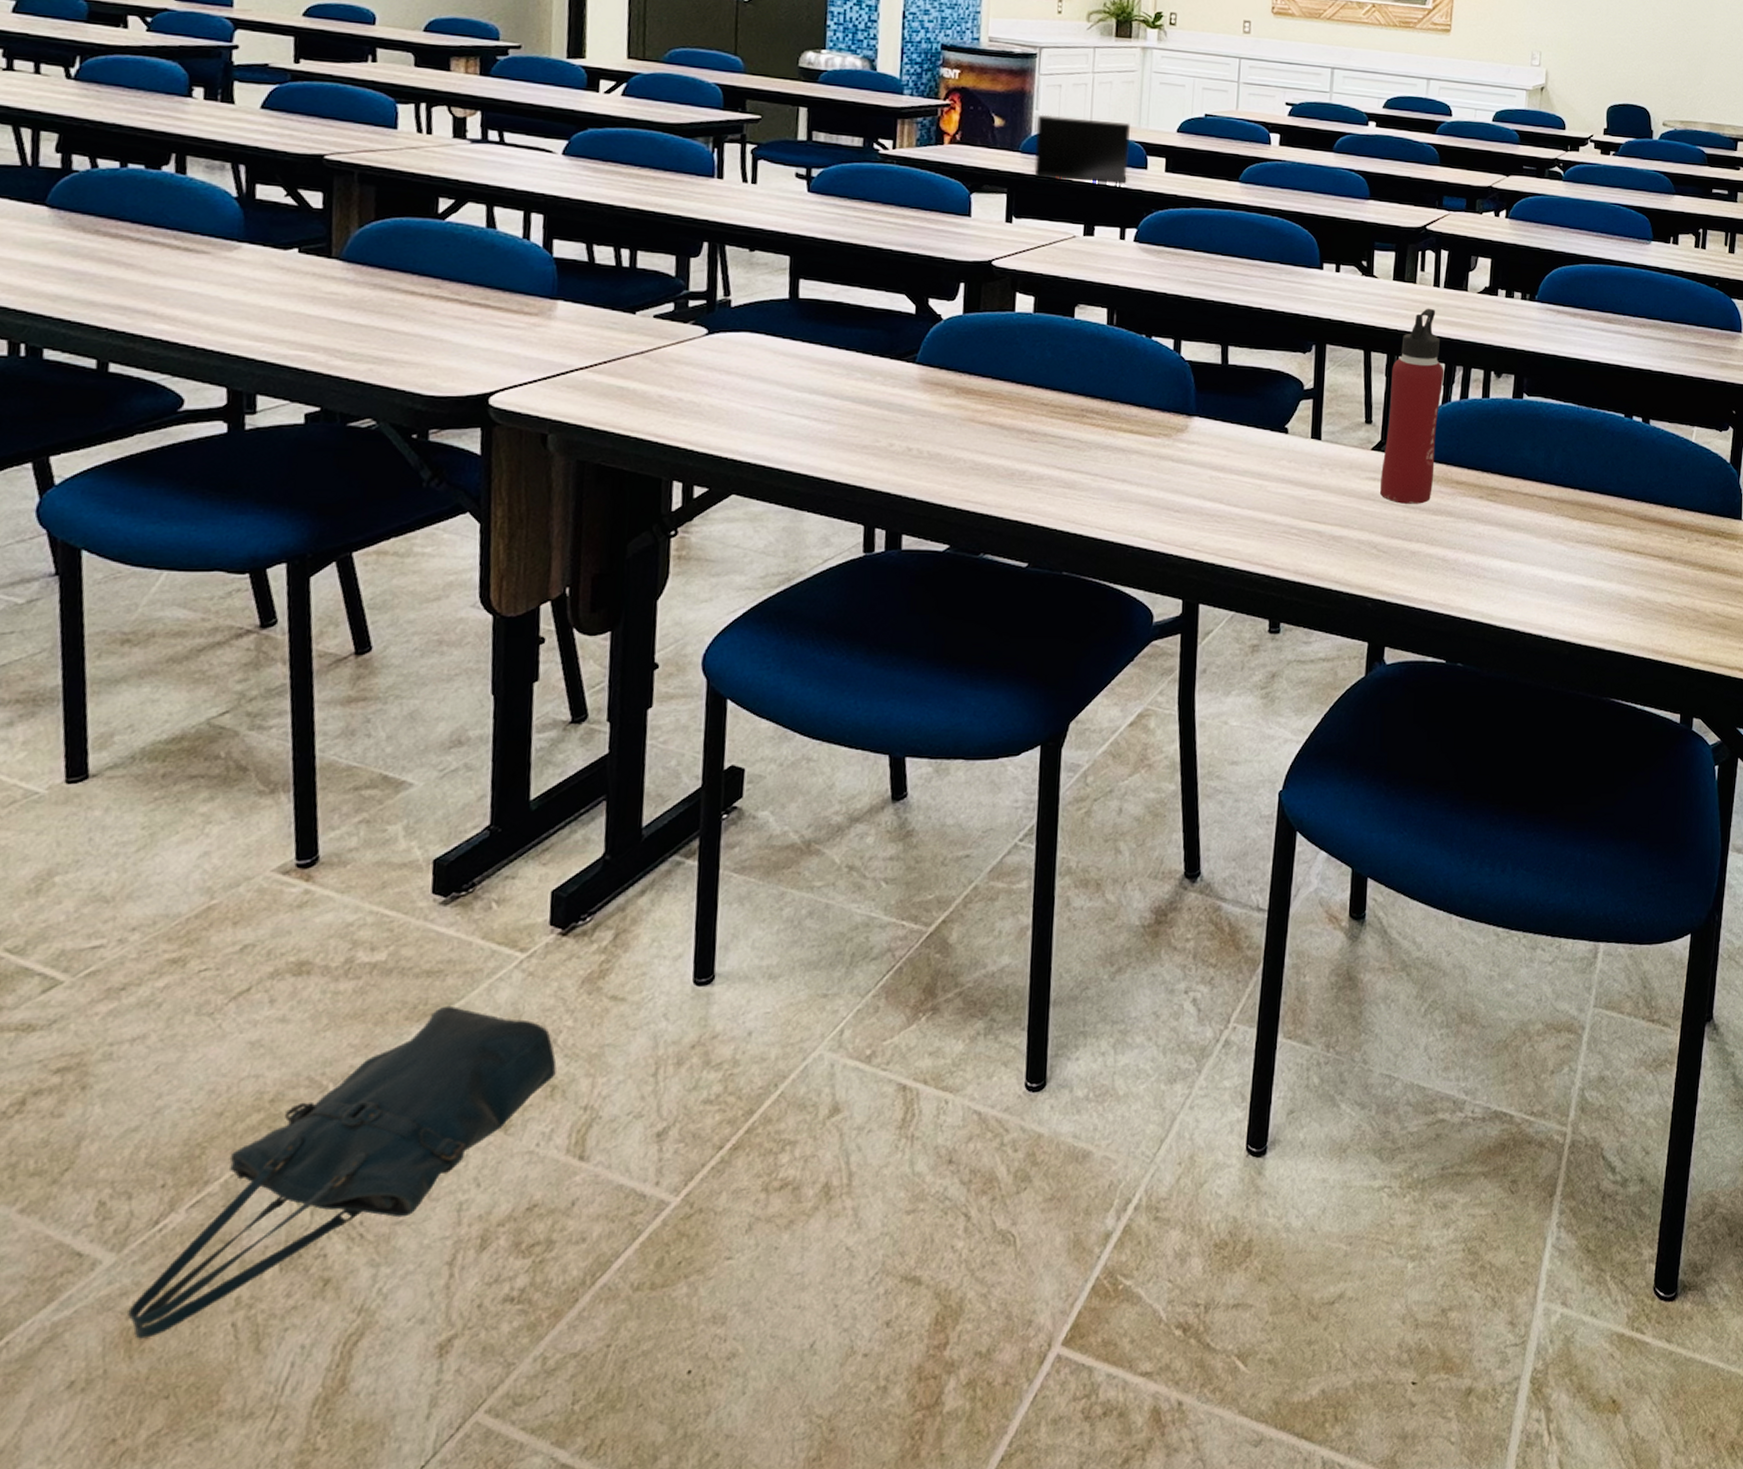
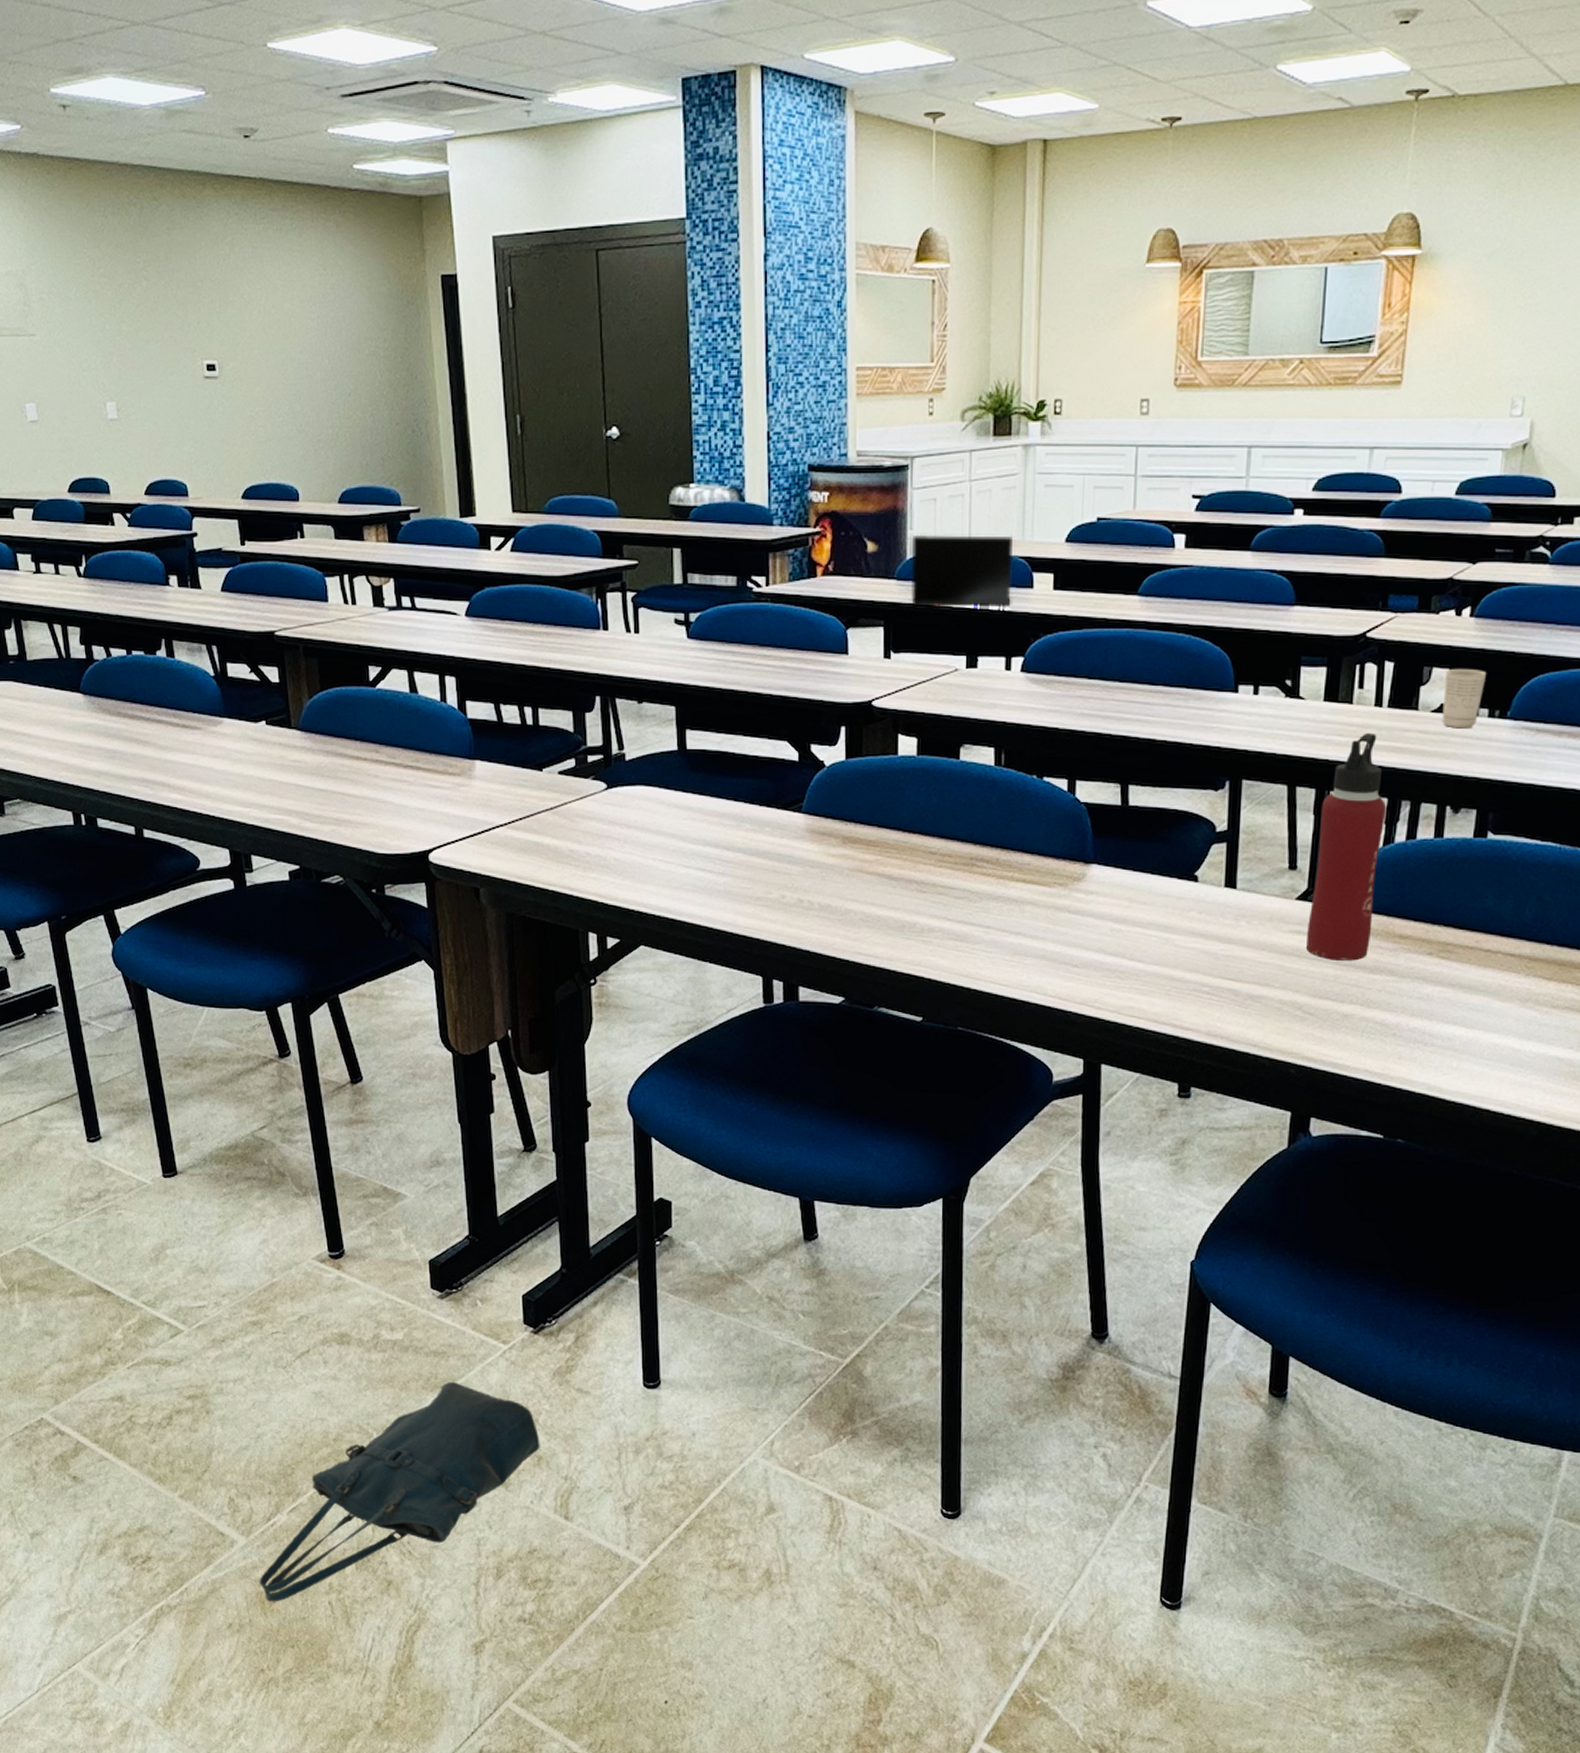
cup: none [1486,258,1520,308] -> present [1441,668,1487,729]

